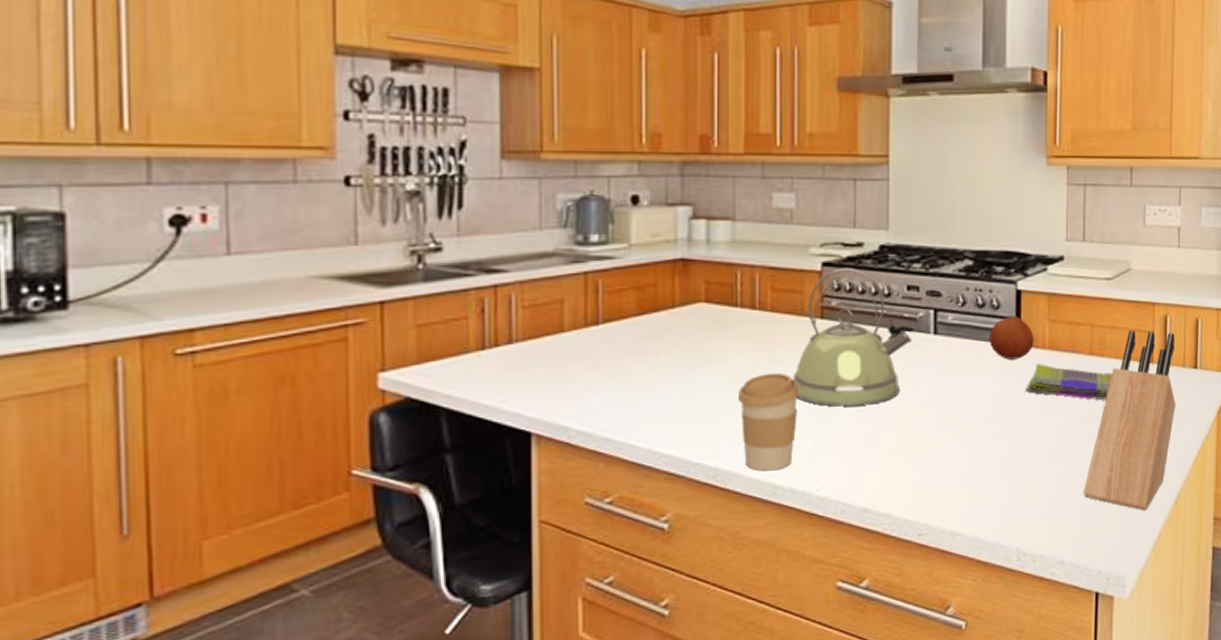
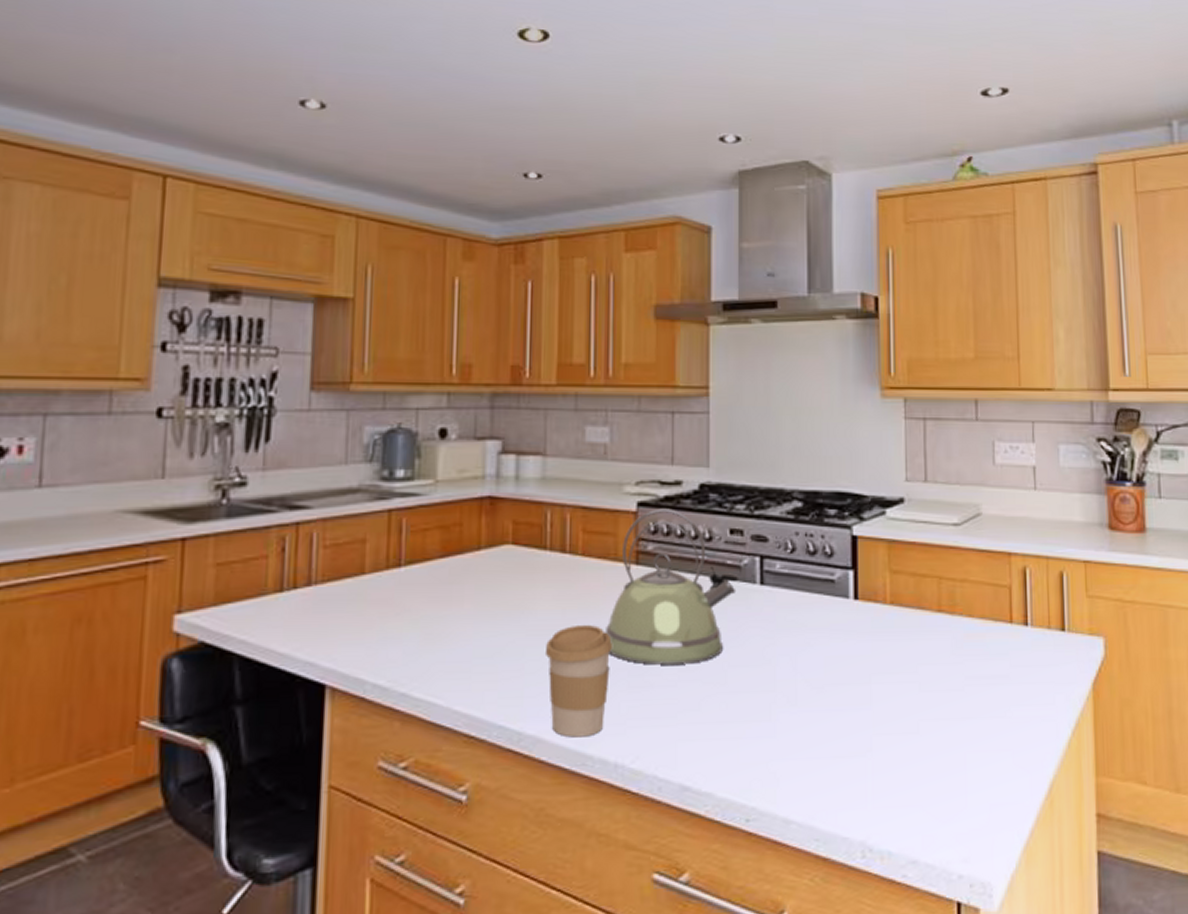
fruit: present [989,316,1034,360] -> none [822,565,873,615]
dish towel: present [1025,364,1113,401] -> none [865,621,966,666]
knife block: present [1084,329,1176,511] -> none [938,583,1042,803]

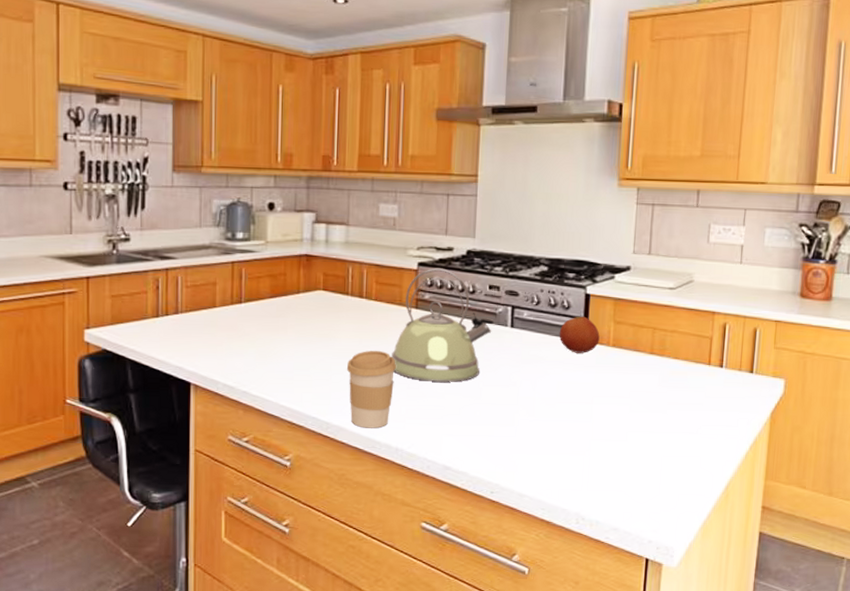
fruit: none [822,565,873,615] -> present [559,316,600,353]

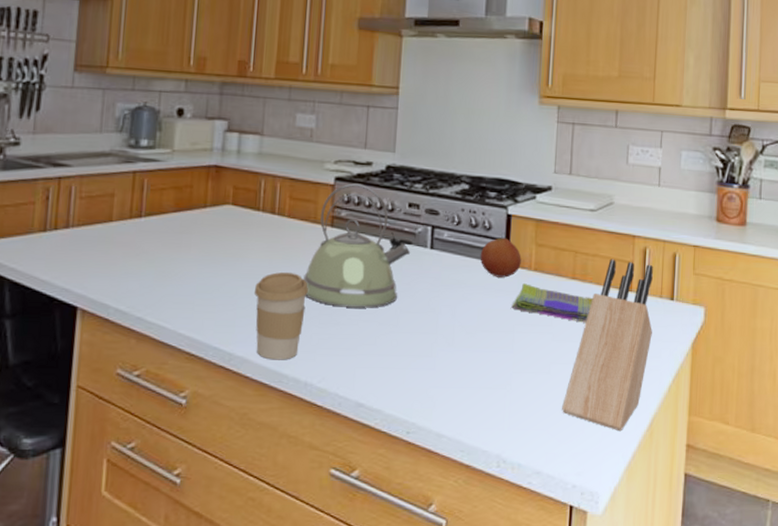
dish towel: none [590,358,672,395] -> present [511,283,594,323]
knife block: none [639,334,733,494] -> present [562,259,653,432]

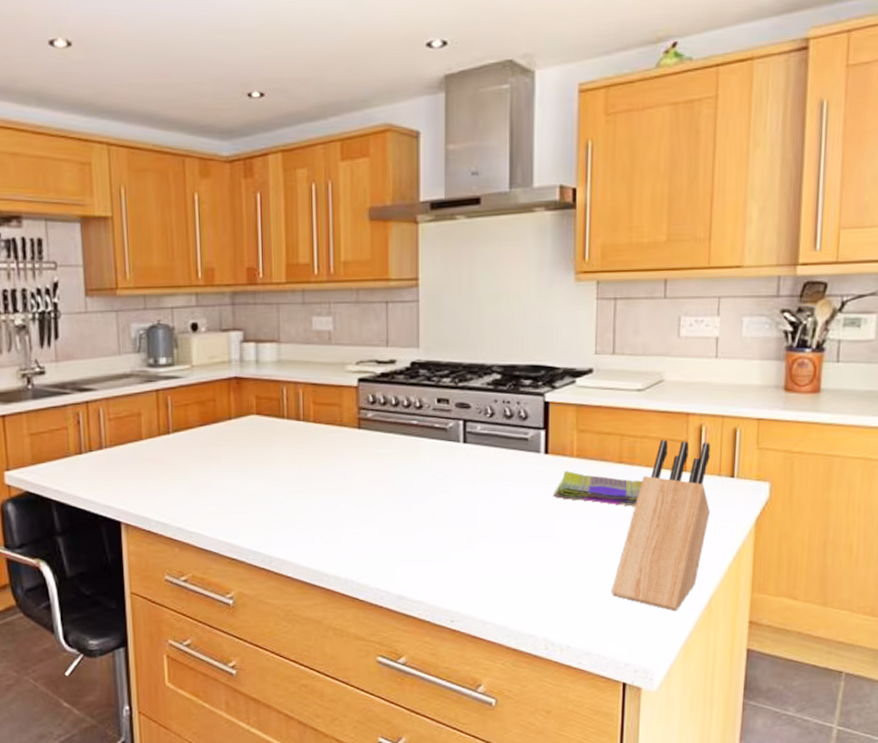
coffee cup: present [253,271,308,360] -> none [287,476,340,560]
kettle: present [304,183,414,308] -> none [335,383,446,506]
fruit: present [480,237,522,278] -> none [517,426,562,467]

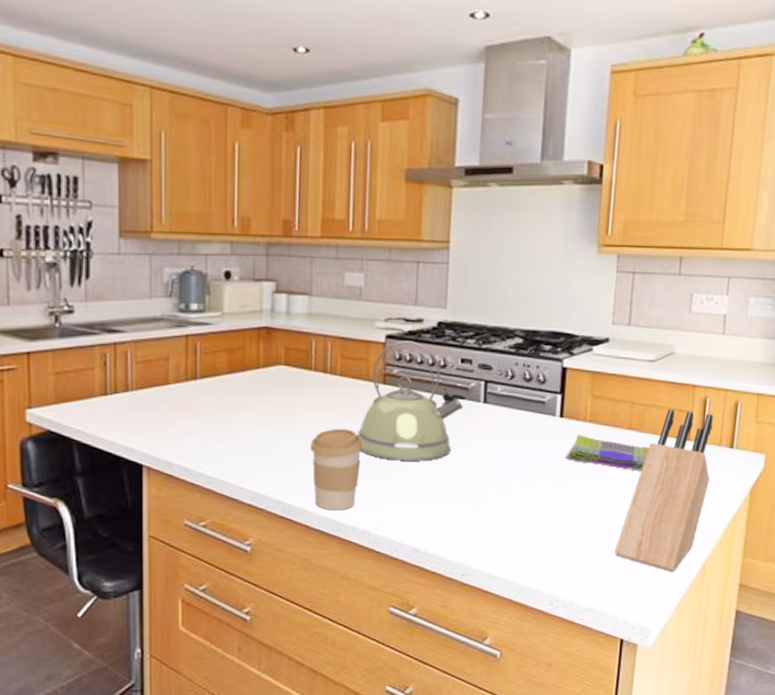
coffee cup: none [287,476,340,560] -> present [310,428,363,511]
kettle: none [335,383,446,506] -> present [358,340,467,461]

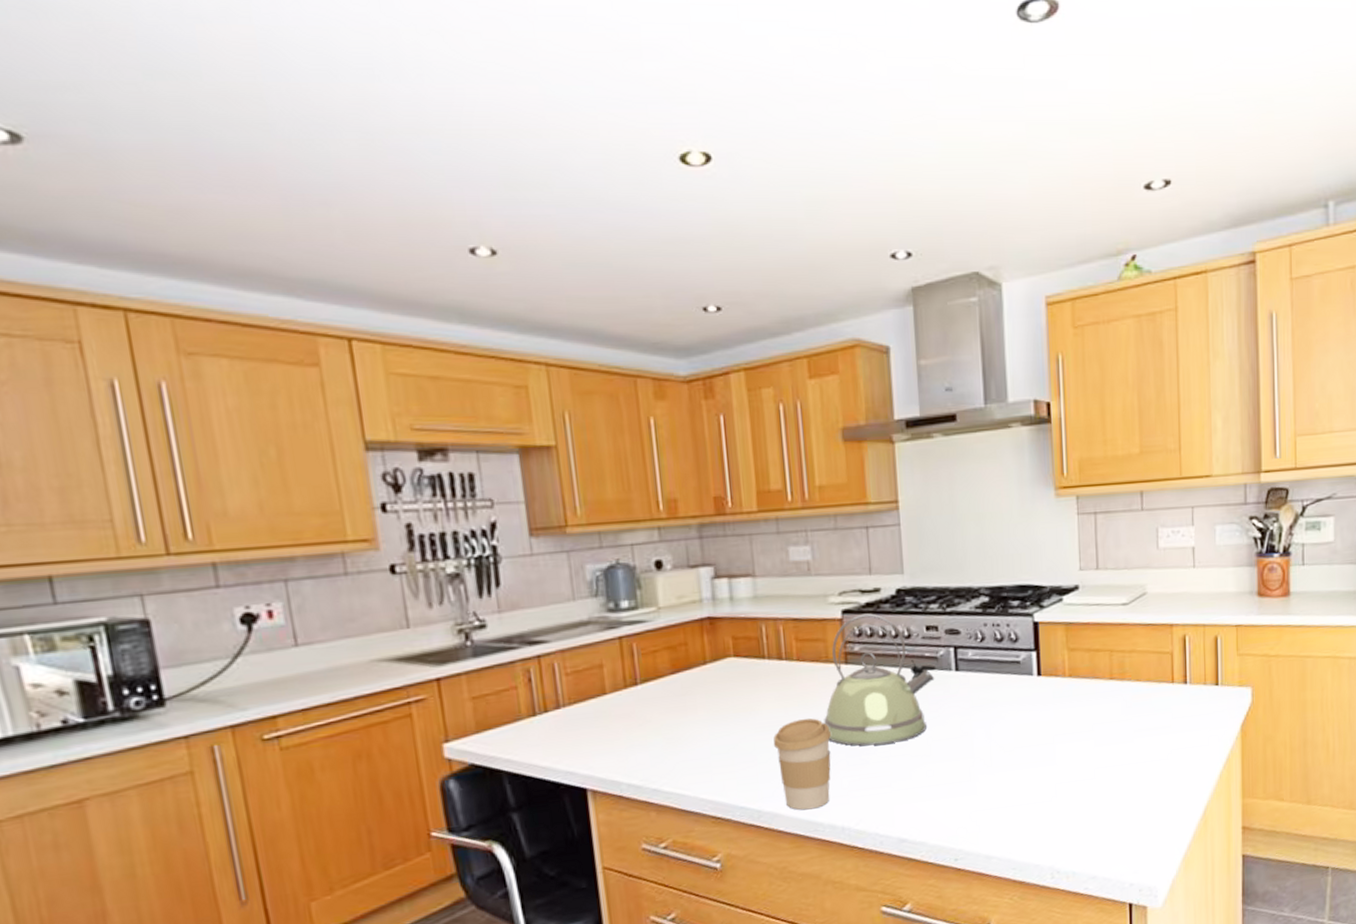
dish towel: present [566,435,650,472] -> none [1049,691,1134,723]
knife block: present [615,409,713,573] -> none [1112,652,1199,825]

